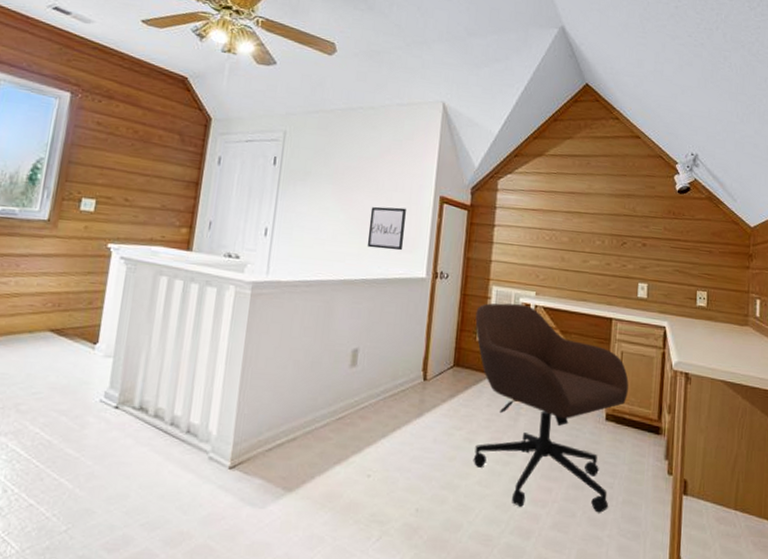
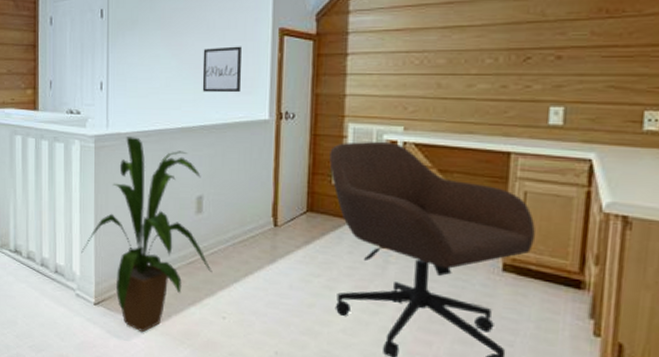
house plant: none [221,285,362,498] -> present [81,136,213,333]

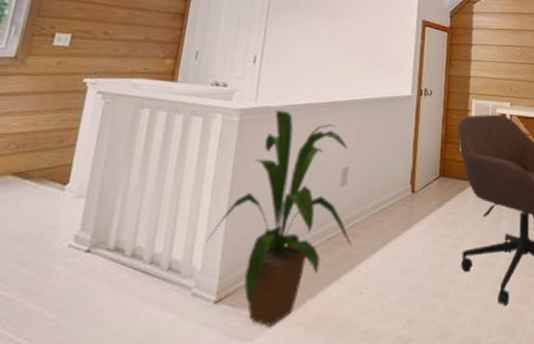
wall art: present [202,46,242,93] -> none [355,31,391,72]

